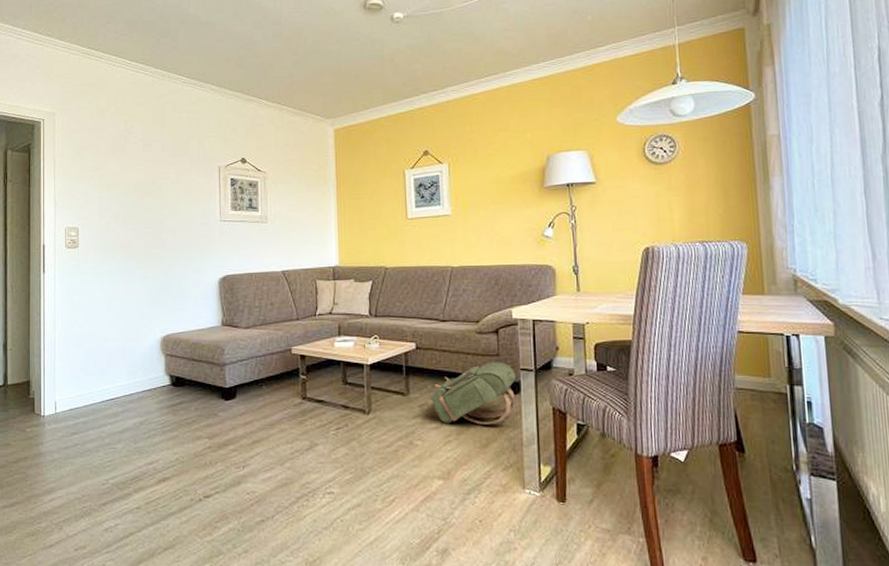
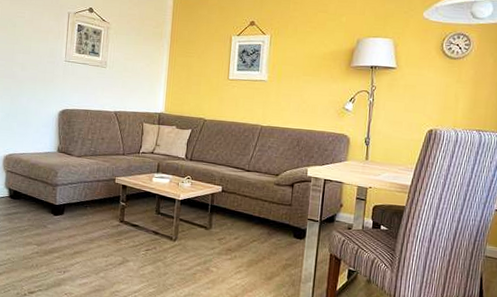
backpack: present [430,362,517,425] -> none [228,210,304,262]

